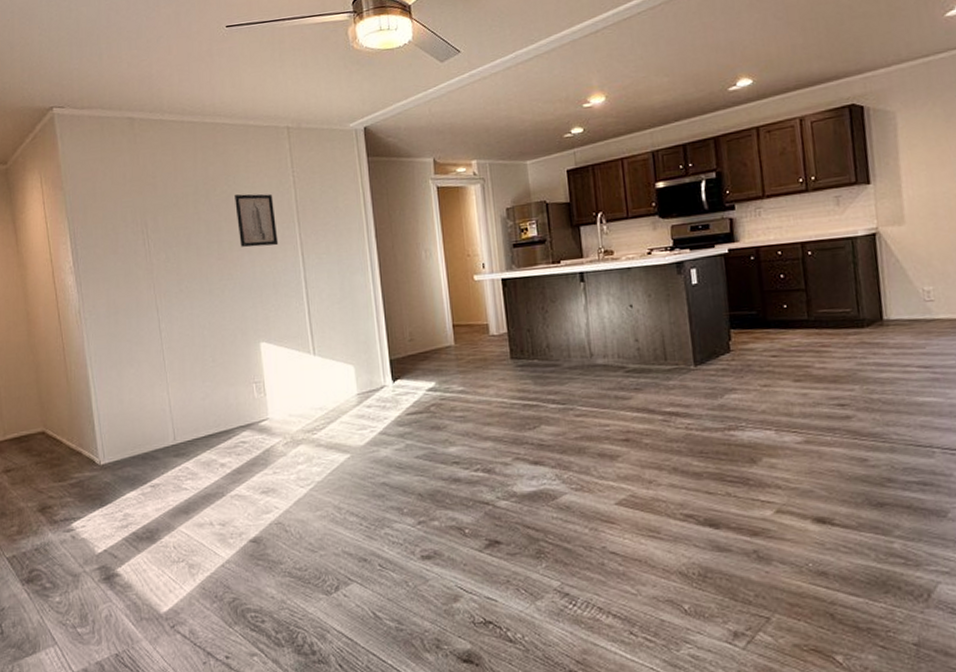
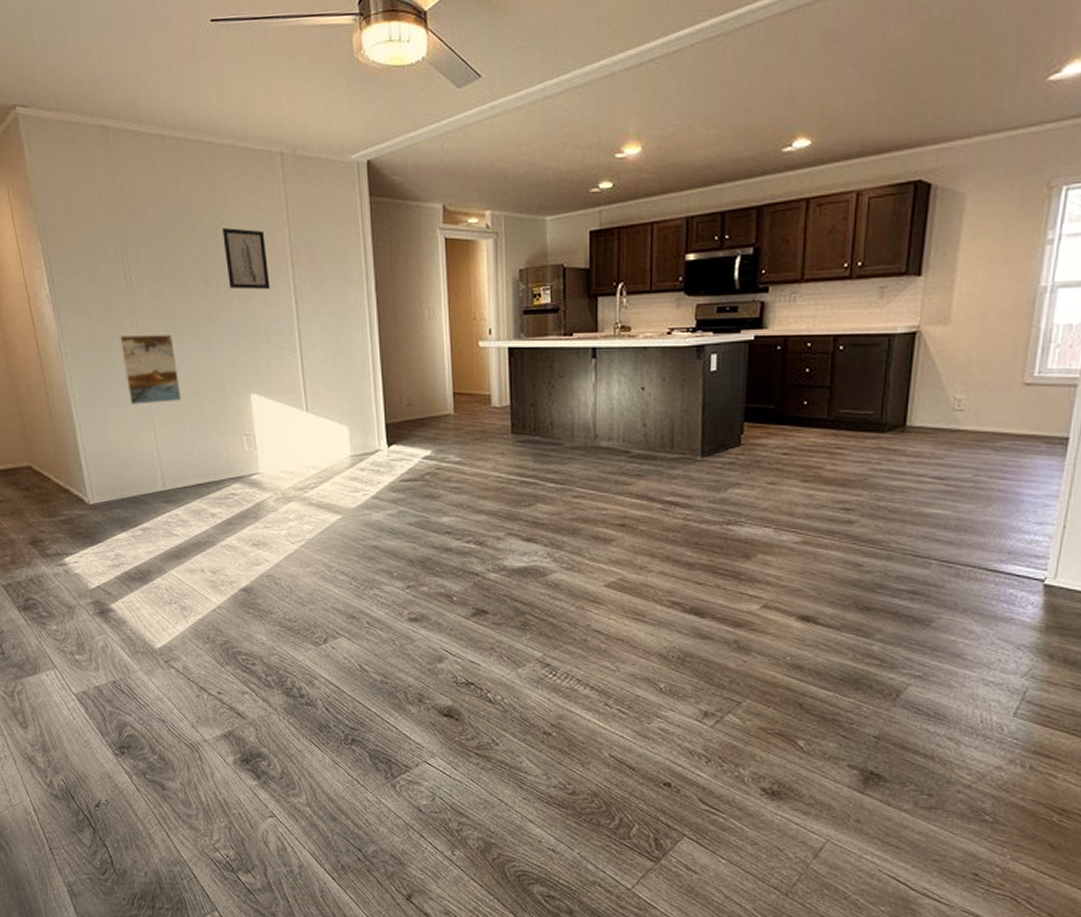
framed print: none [136,294,194,363] -> present [118,335,182,405]

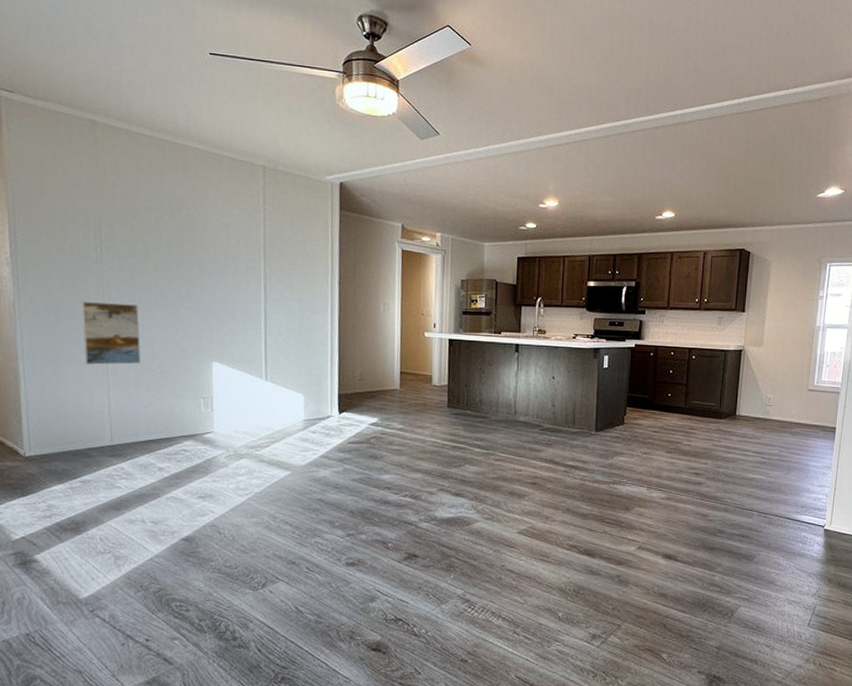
wall art: present [222,228,271,290] -> none [200,220,242,275]

